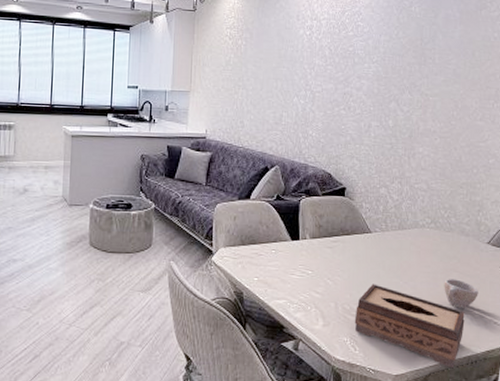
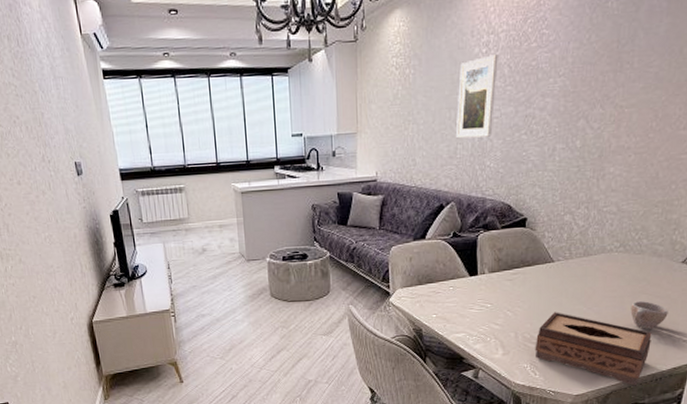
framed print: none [281,37,320,108] -> present [455,54,498,139]

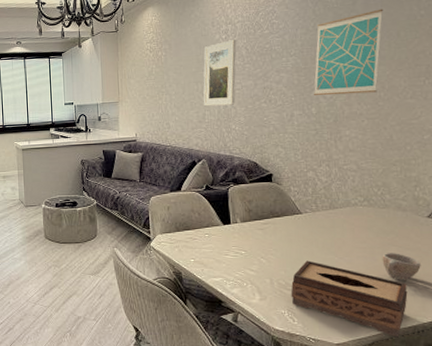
wall art: none [579,18,669,126] -> present [313,8,384,96]

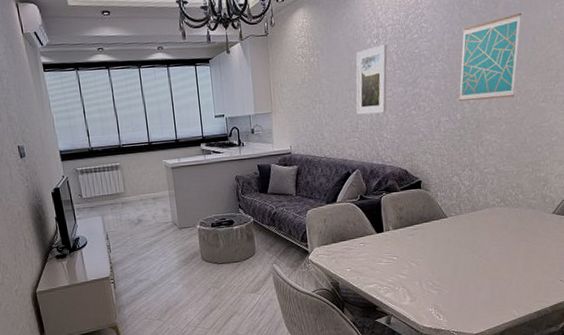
tissue box: present [290,260,408,338] -> none [437,261,534,323]
cup: present [382,253,421,280] -> none [514,247,546,272]

